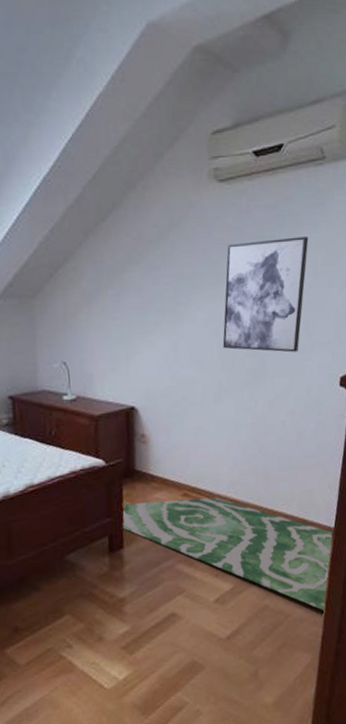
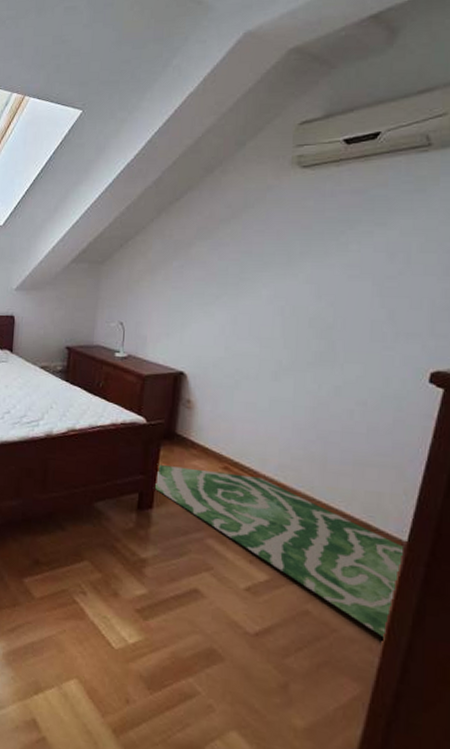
wall art: present [222,236,309,353] -> none [287,222,403,340]

